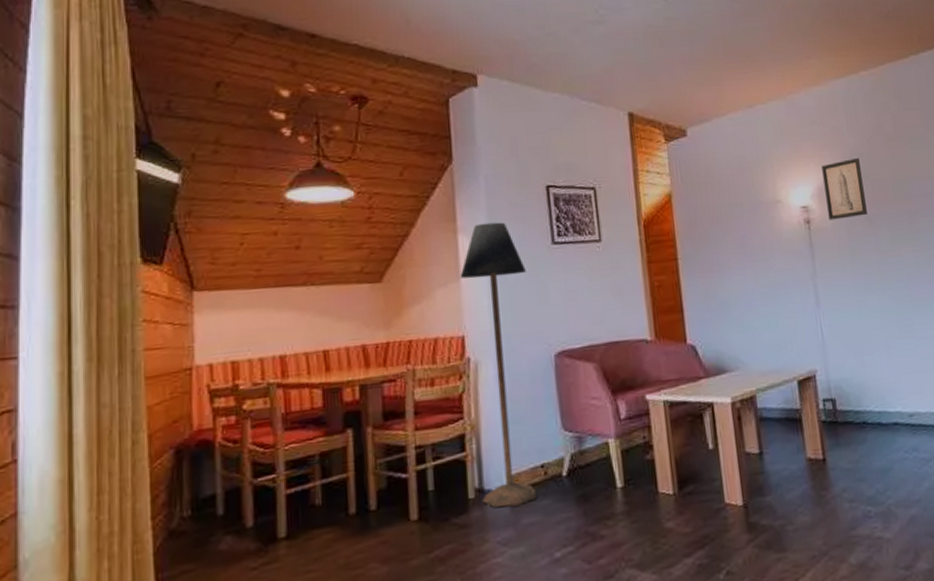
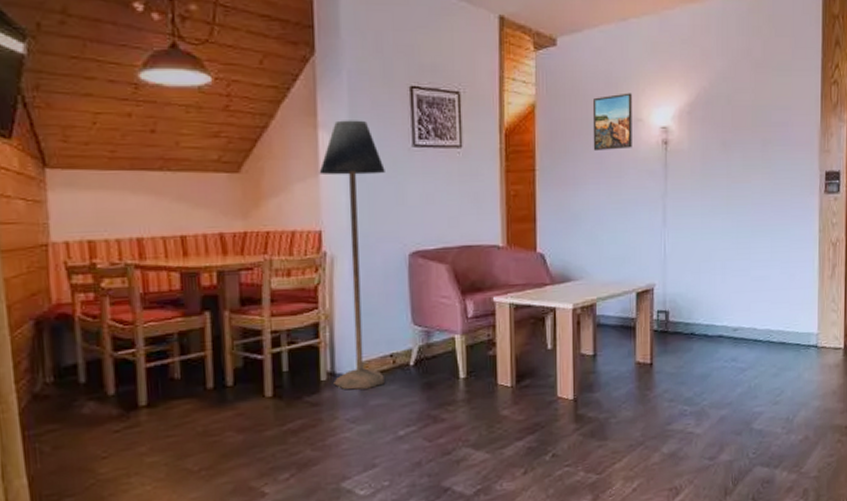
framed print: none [728,175,774,236] -> present [592,93,632,152]
wall art: present [821,157,867,220] -> none [686,81,724,143]

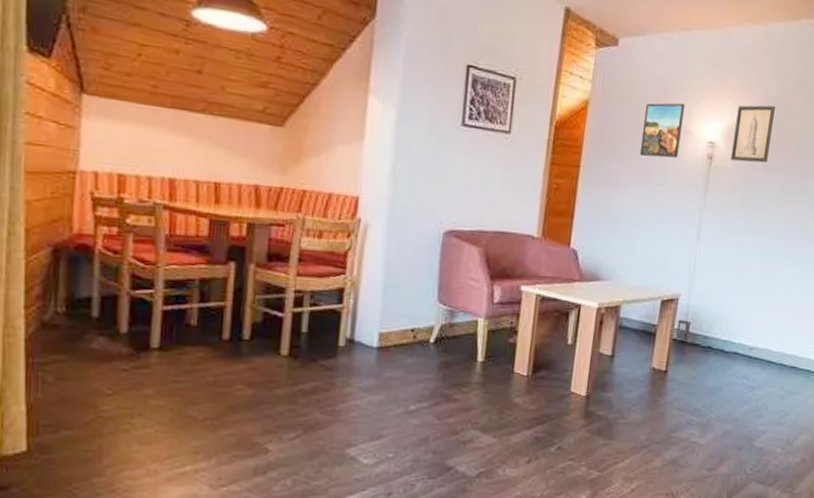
floor lamp: present [319,120,386,390] -> none [351,88,431,360]
wall art: none [686,81,724,143] -> present [731,105,775,163]

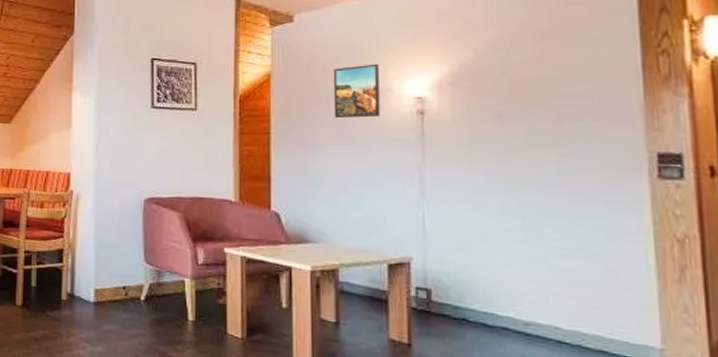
wall art: present [731,105,775,163] -> none [446,52,499,114]

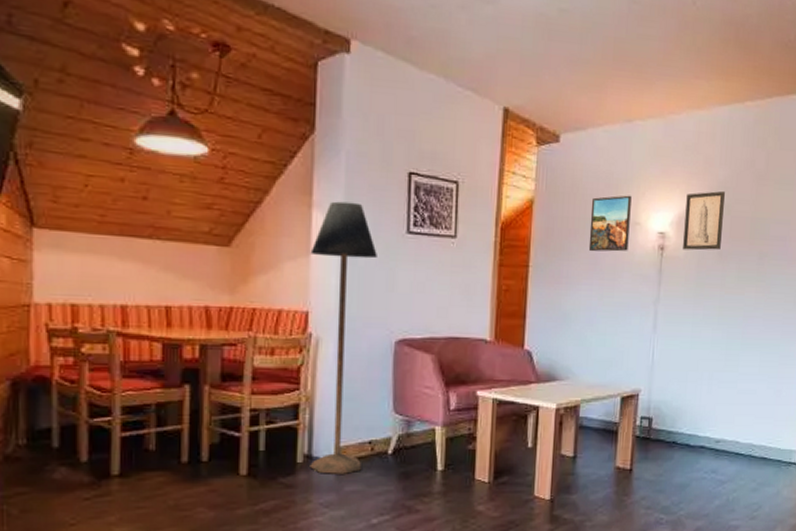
floor lamp: none [71,85,126,314] -> present [310,201,377,474]
wall art: none [446,52,499,114] -> present [683,190,725,251]

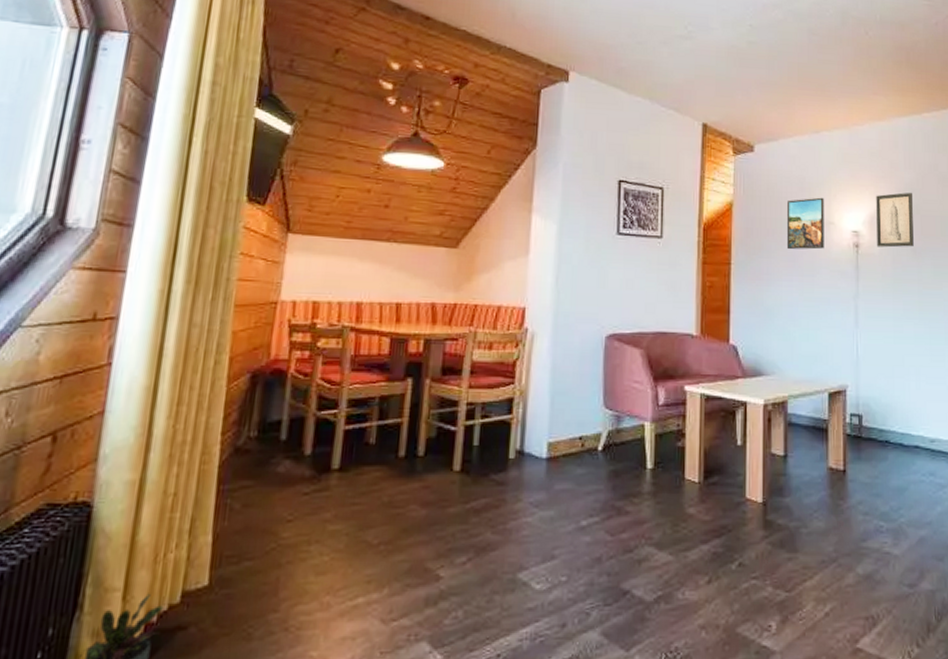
floor lamp: present [310,201,377,474] -> none [521,206,590,471]

